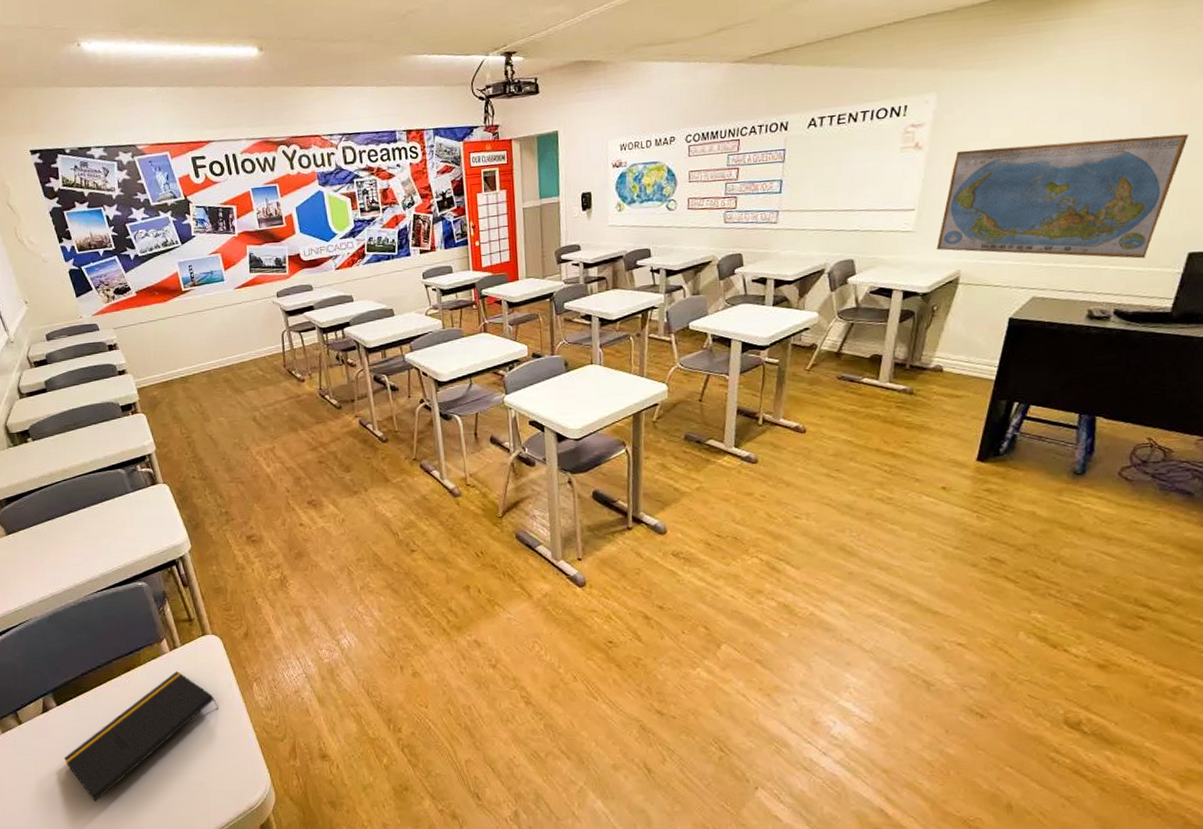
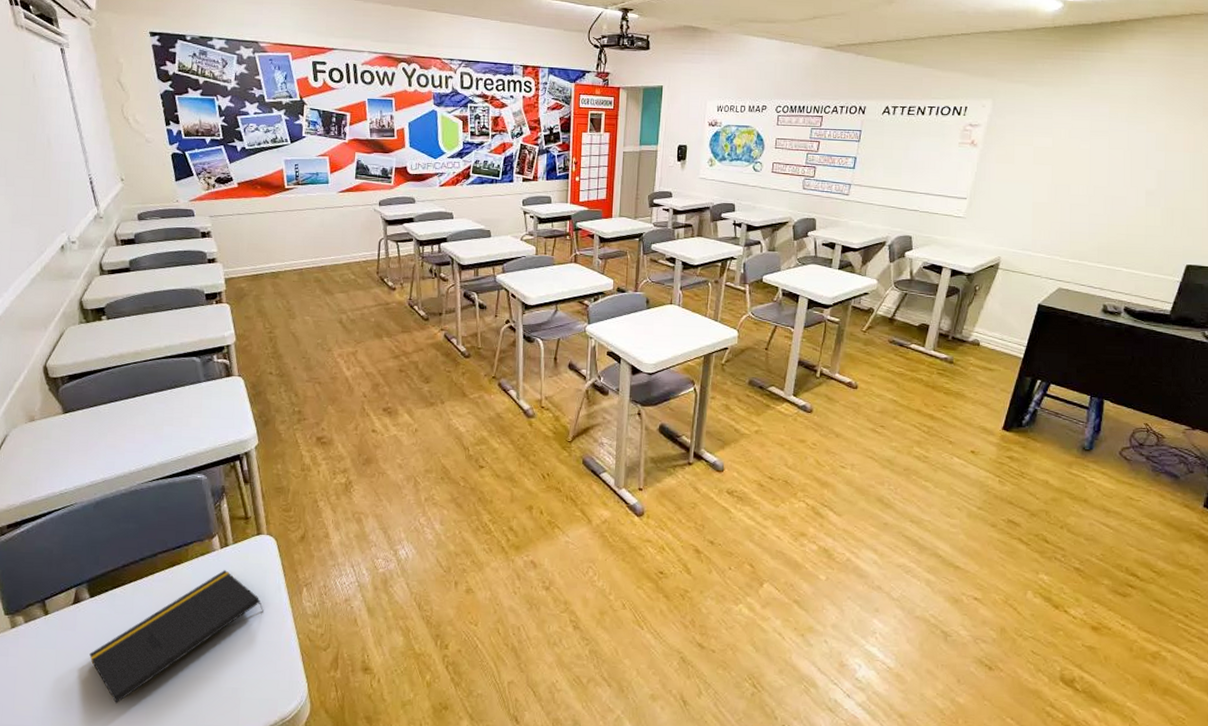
world map: present [936,133,1189,259] -> none [982,152,1192,265]

